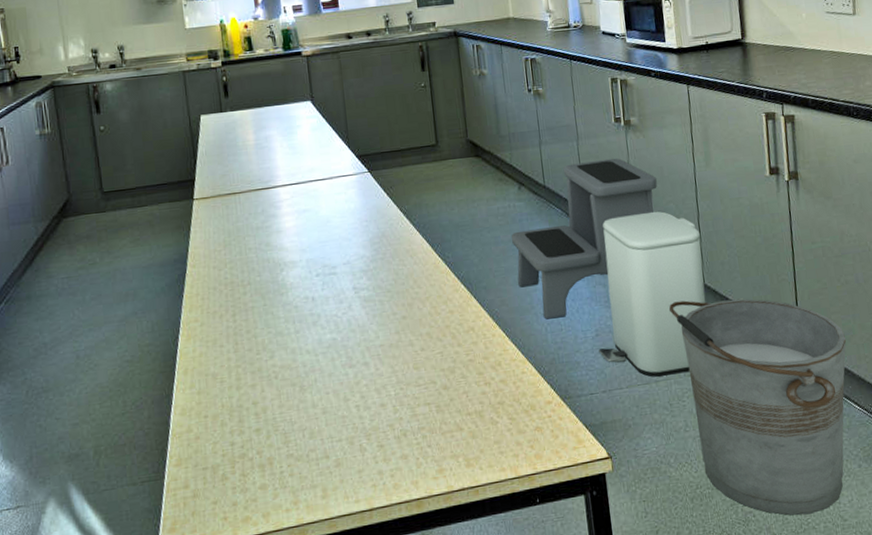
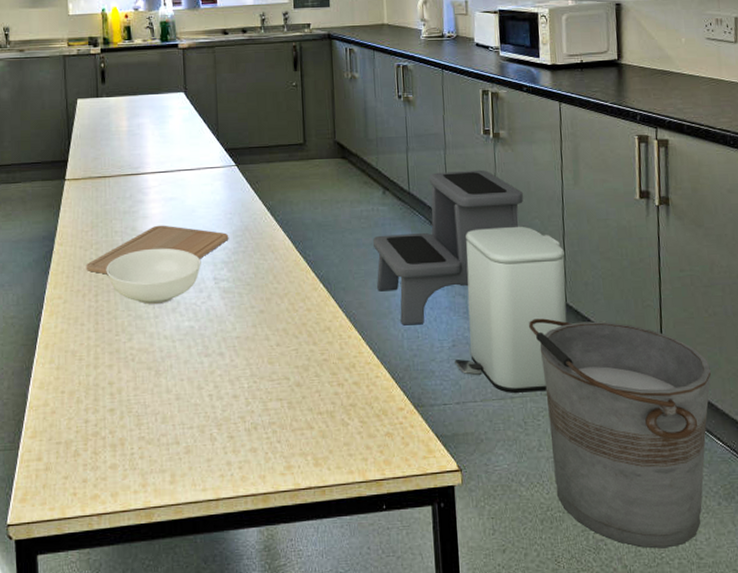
chopping board: none [221,237,366,293] -> present [86,225,229,275]
bowl: none [242,261,340,321] -> present [106,248,201,305]

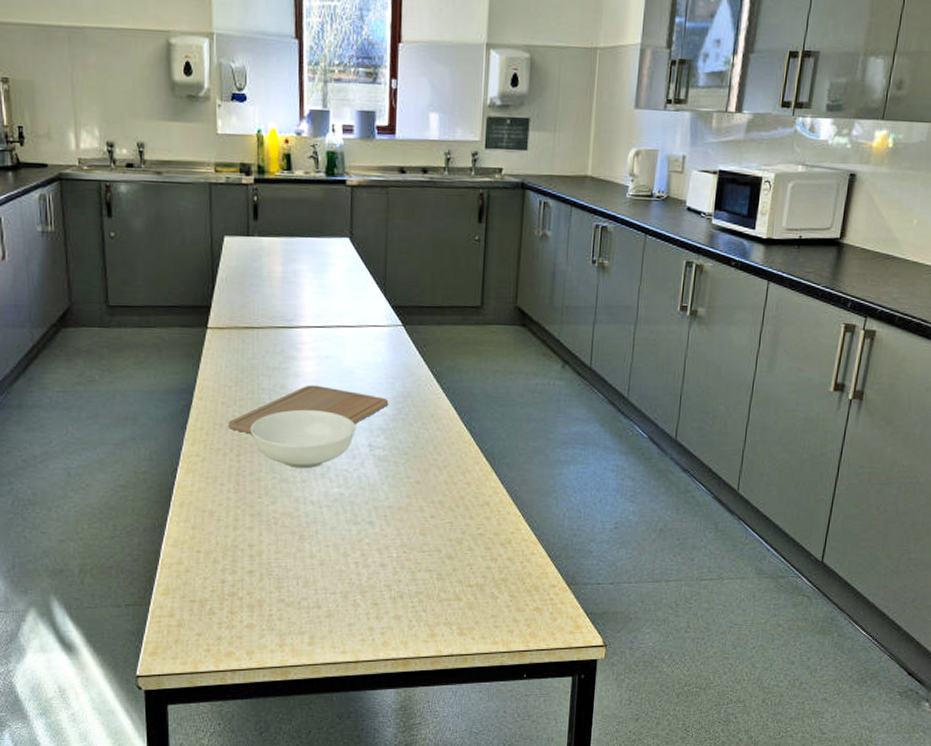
step stool: present [372,169,523,326] -> none [544,348,712,505]
pedal bin: present [454,227,567,393] -> none [614,411,745,577]
bucket: present [528,318,712,549] -> none [695,506,870,723]

